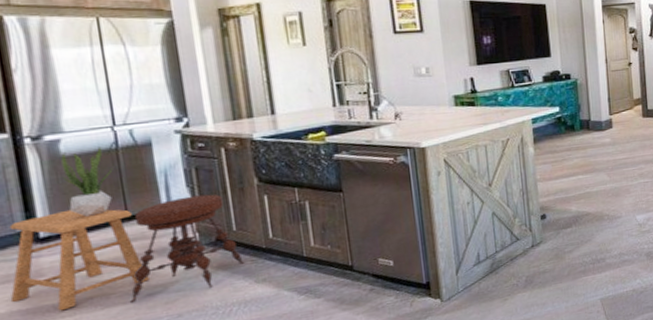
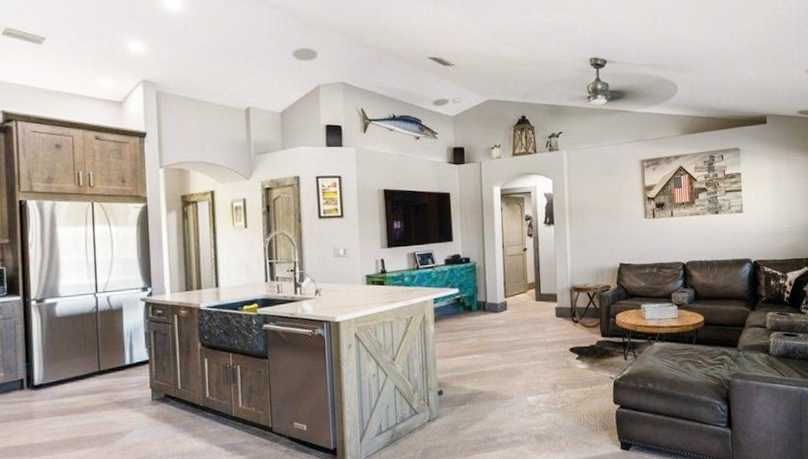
stool: present [9,209,149,311] -> none [8,362,111,450]
potted plant: present [61,146,113,217] -> none [55,310,92,369]
stool: present [129,194,245,304] -> none [94,355,186,448]

